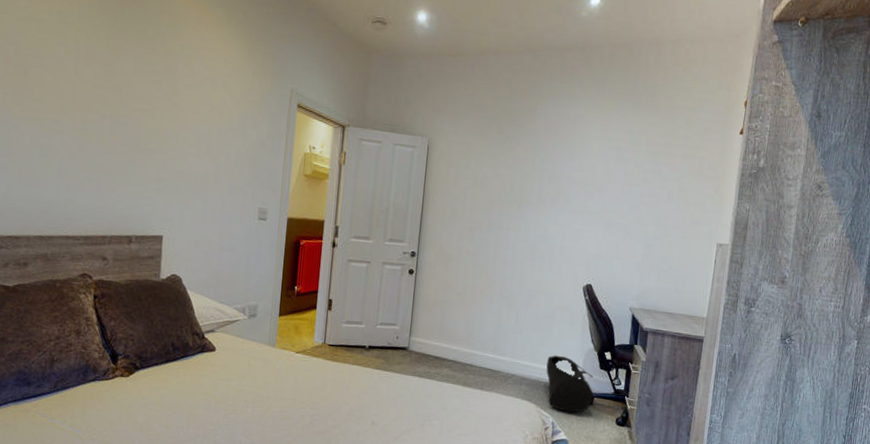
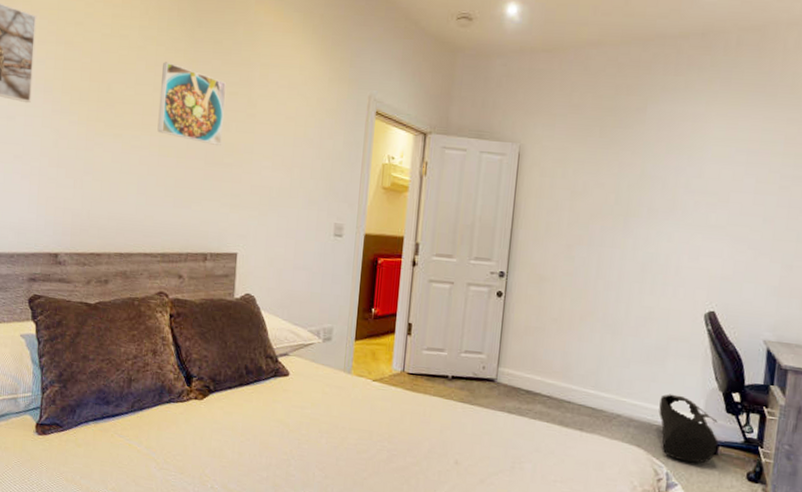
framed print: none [78,48,151,132] -> present [157,62,227,145]

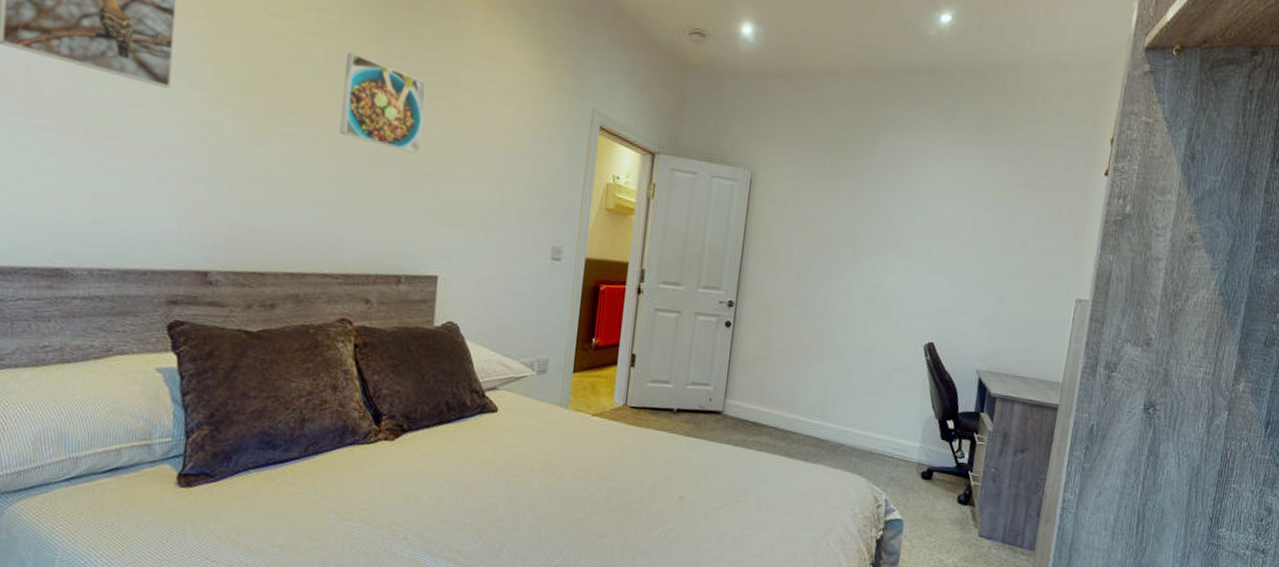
bag: present [659,394,718,463] -> none [880,422,933,489]

